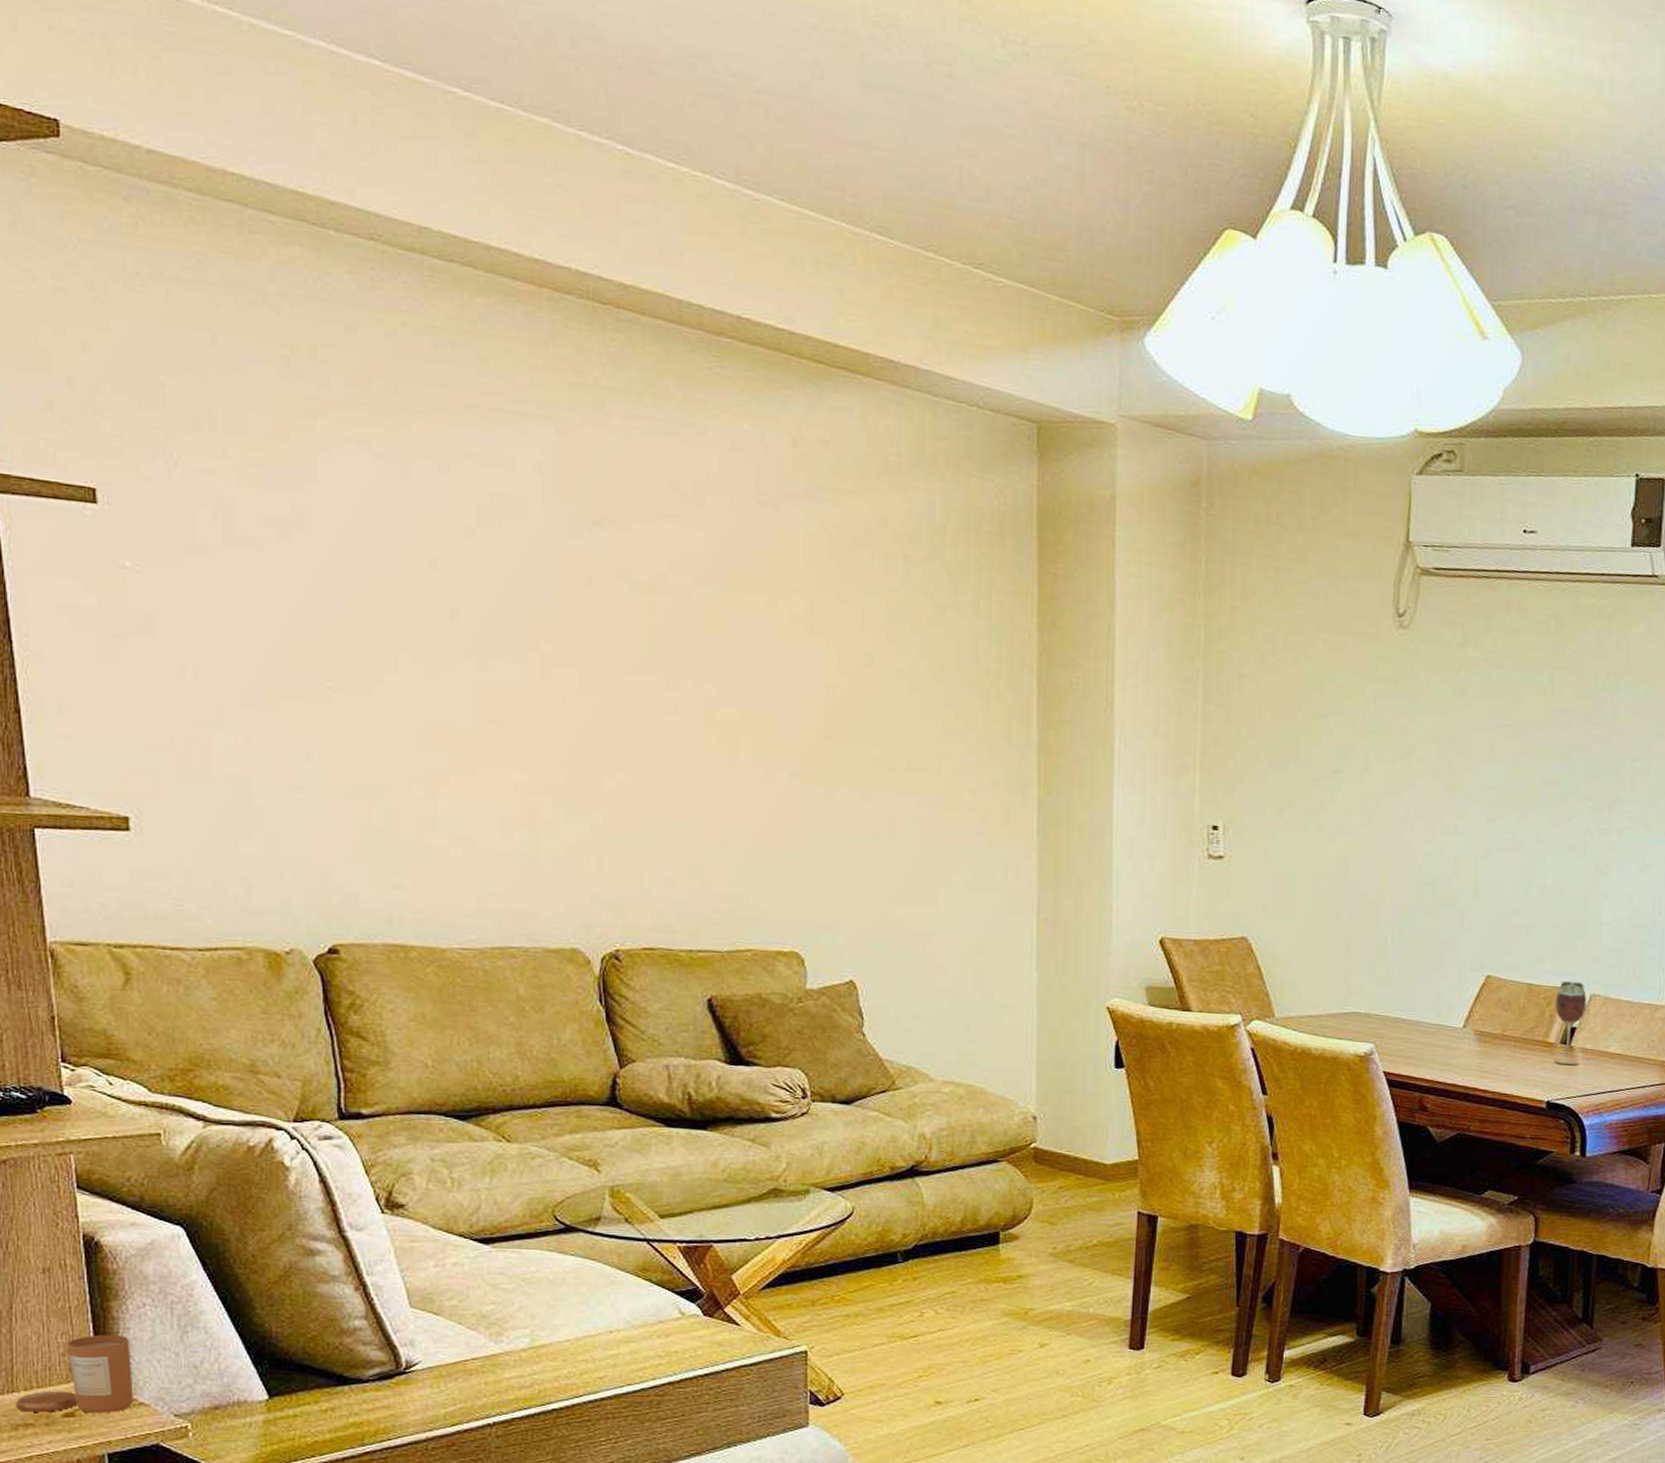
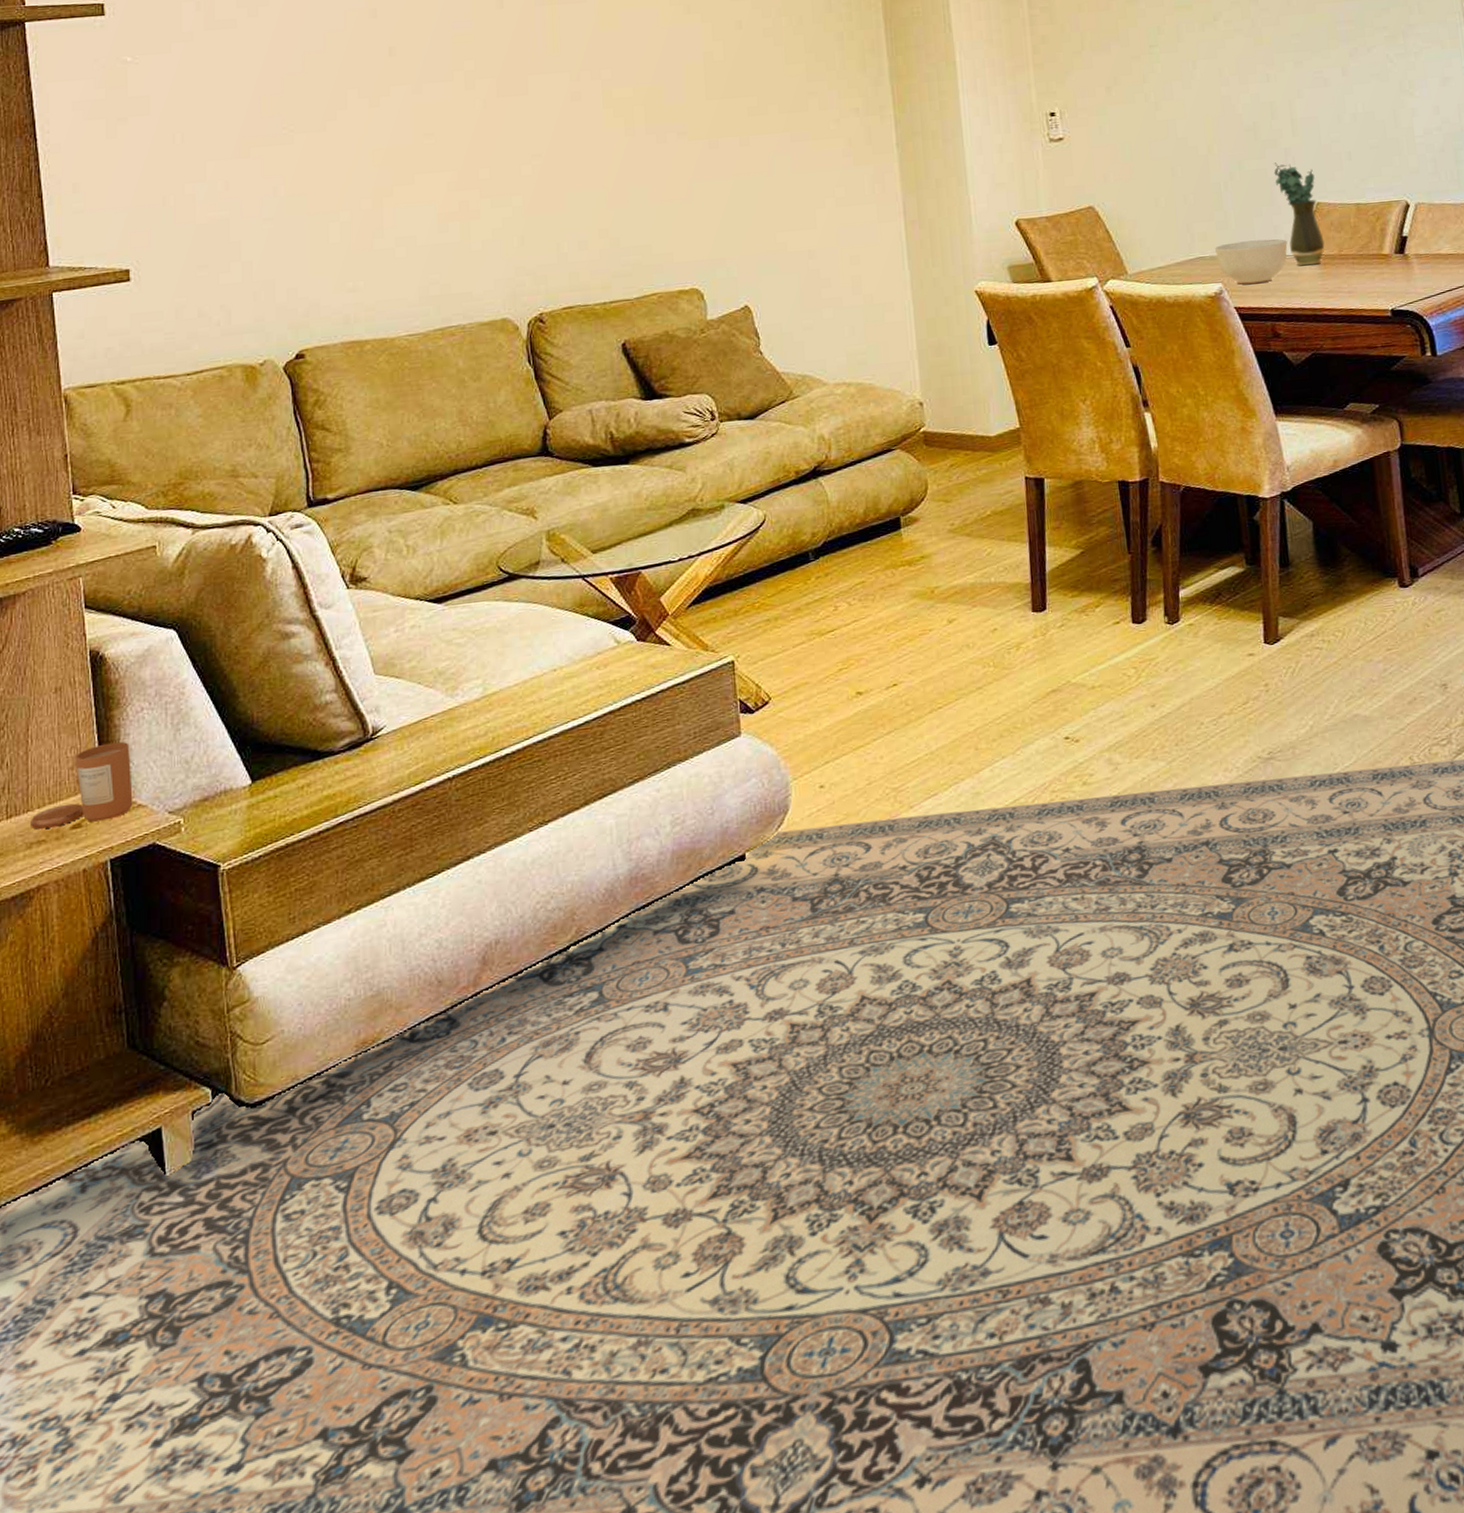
bowl: none [1371,1002,1449,1051] -> present [1214,239,1288,285]
vase: none [1446,924,1490,1041] -> present [1274,163,1325,266]
wineglass: present [1553,980,1587,1065] -> none [1383,194,1416,273]

